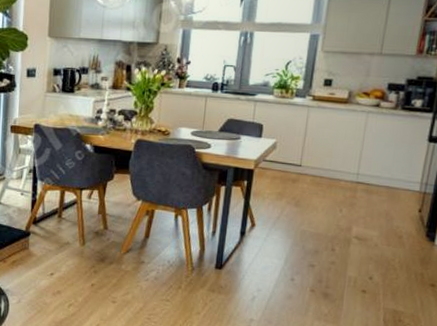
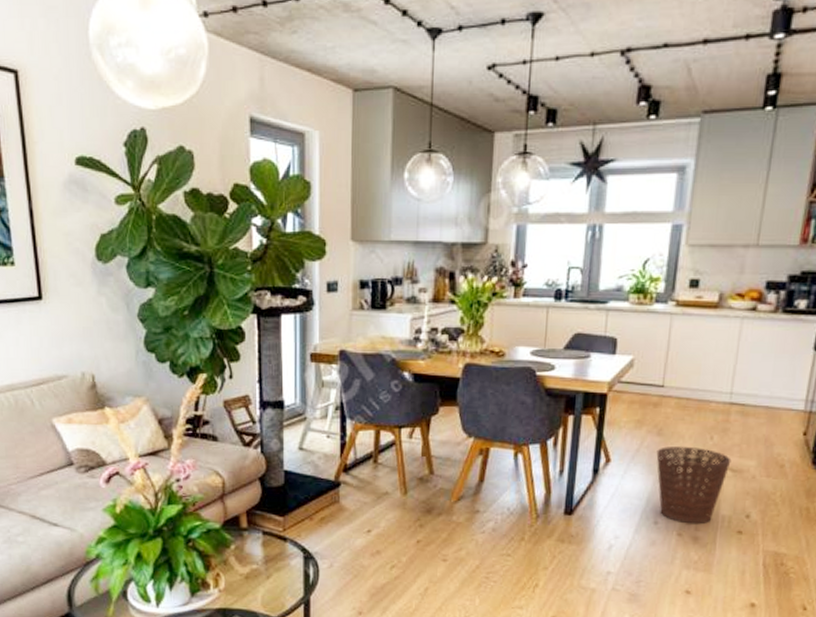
basket: none [294,216,358,283] -> present [656,446,732,524]

